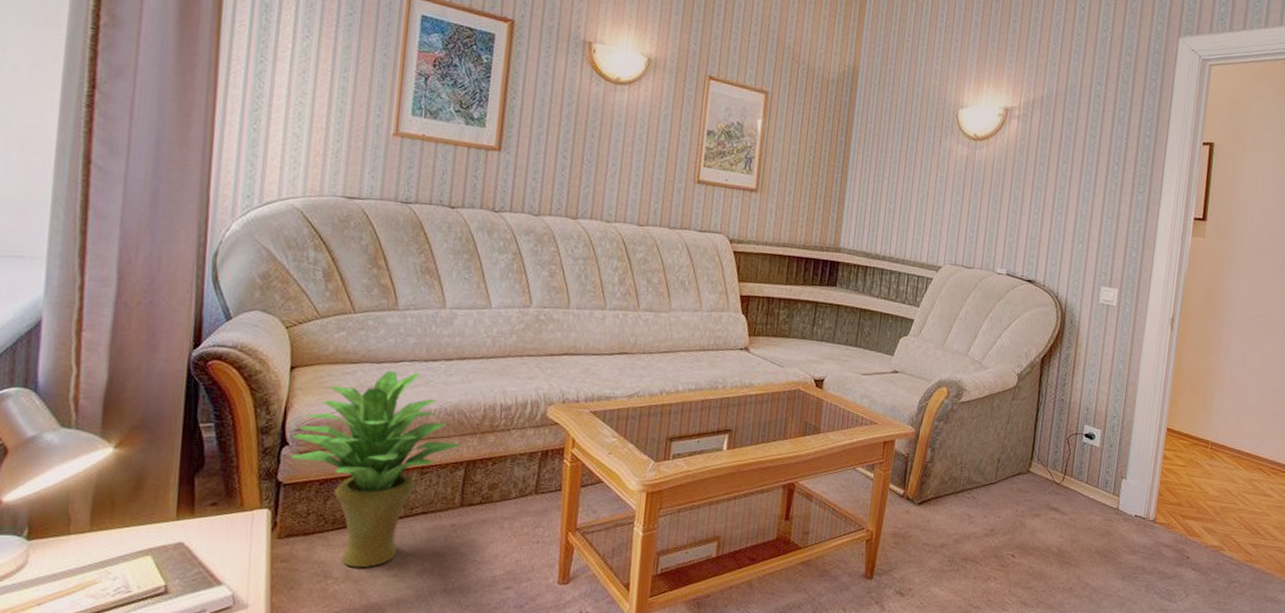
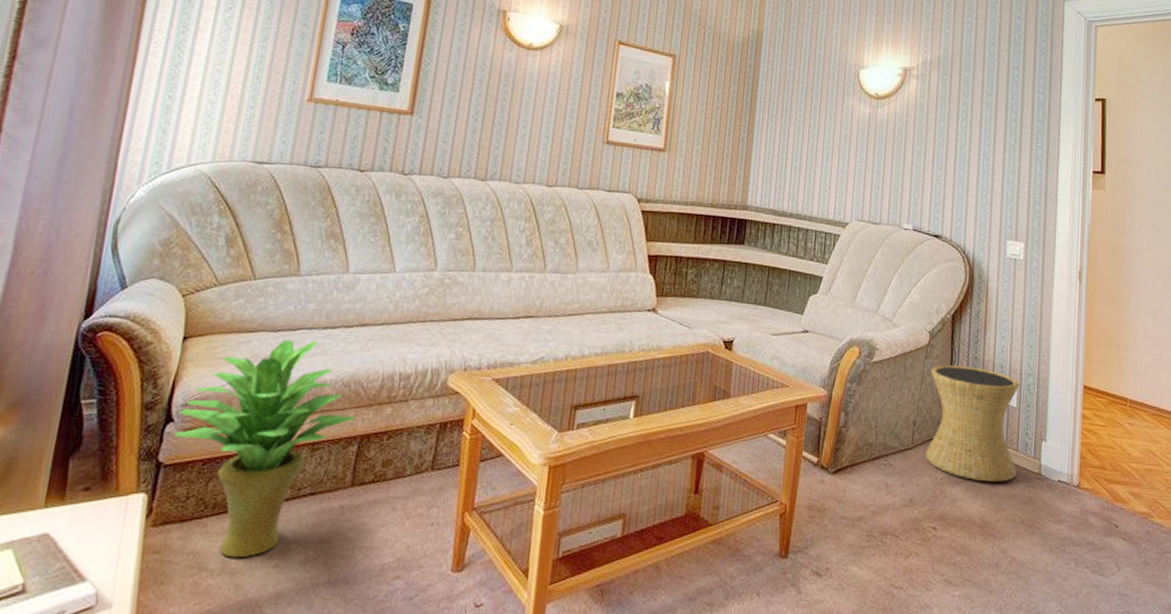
side table: none [1007,406,1104,516] -> present [925,365,1020,482]

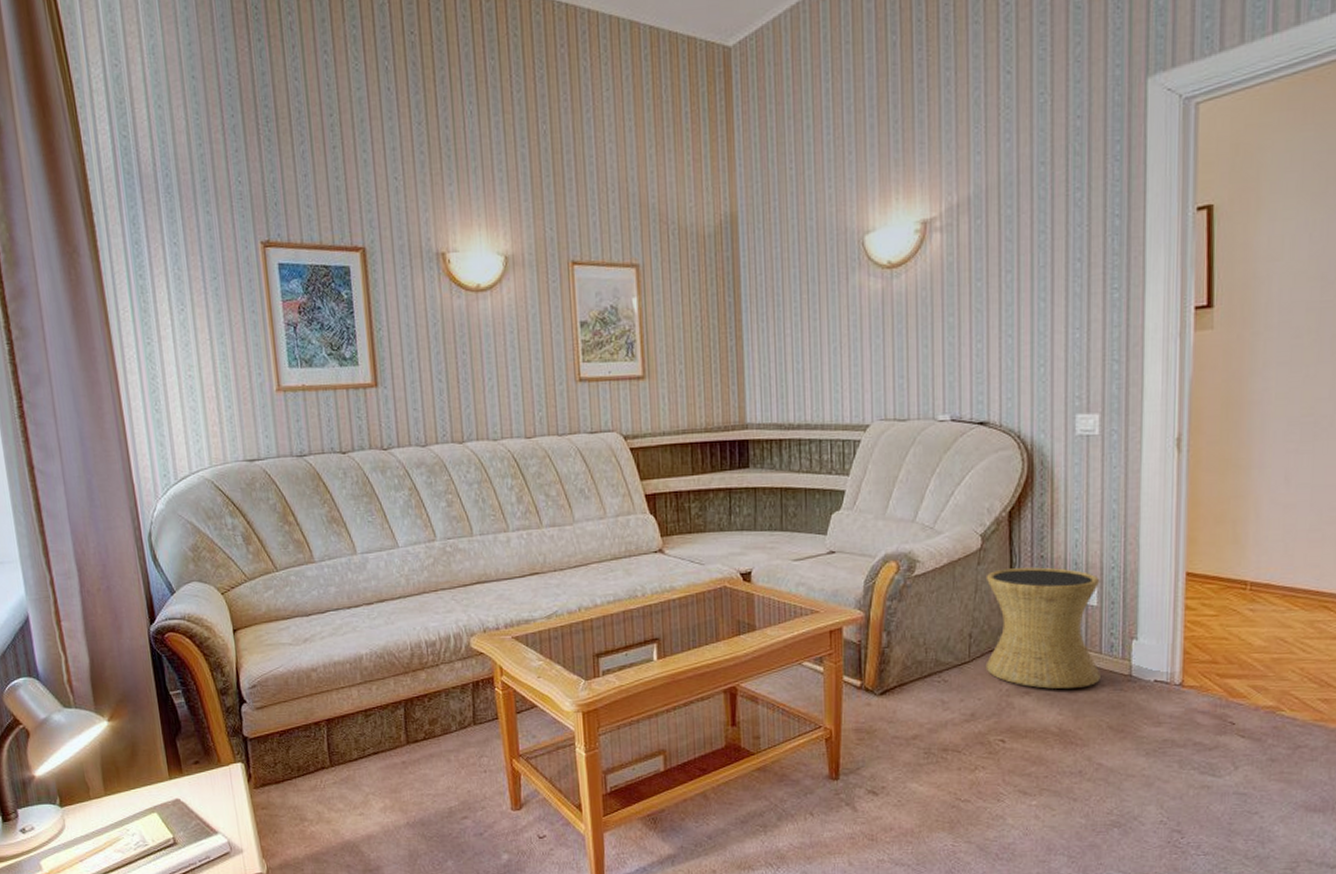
potted plant: present [174,339,355,558] -> none [248,621,395,810]

